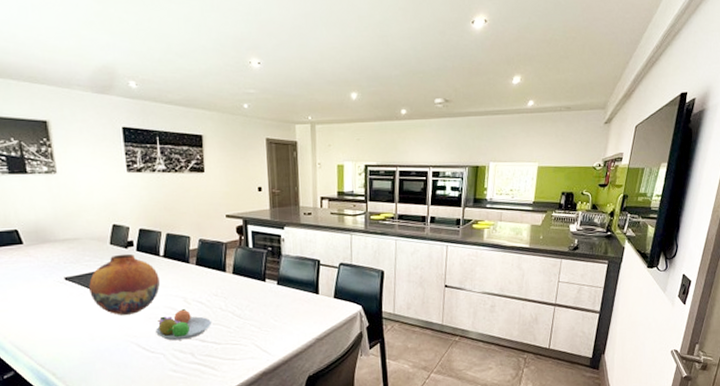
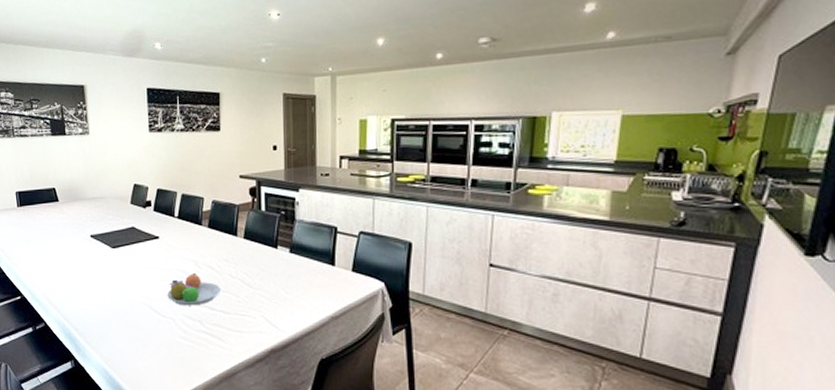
vase: present [89,253,160,315] -> none [111,213,173,275]

